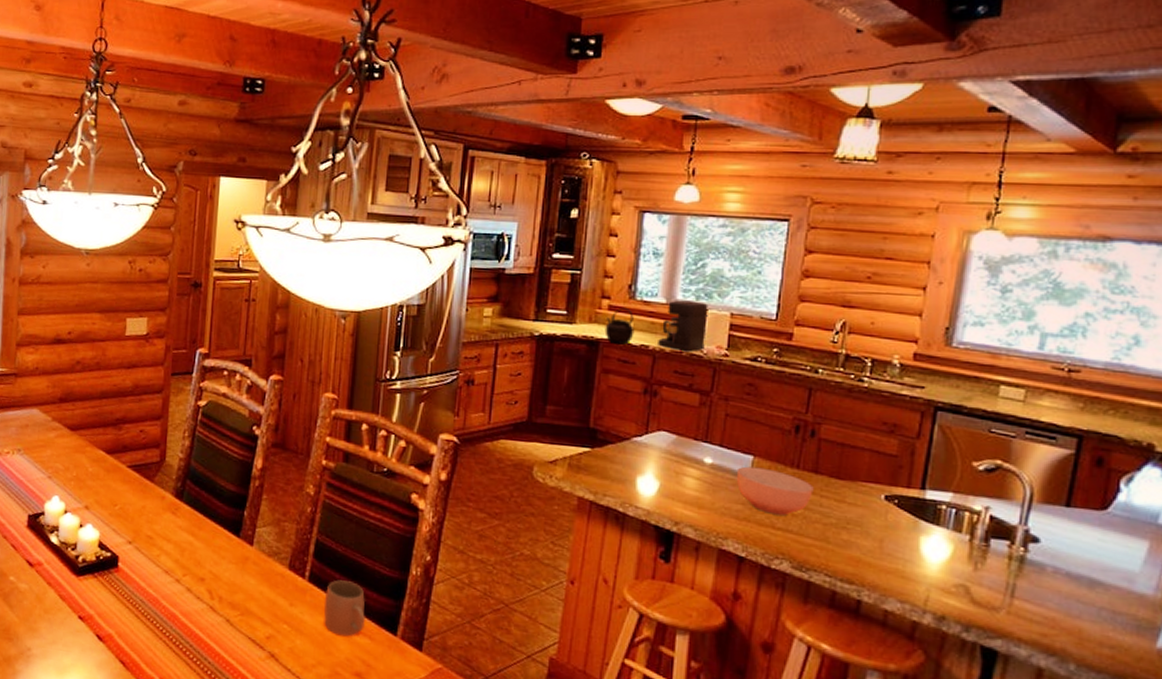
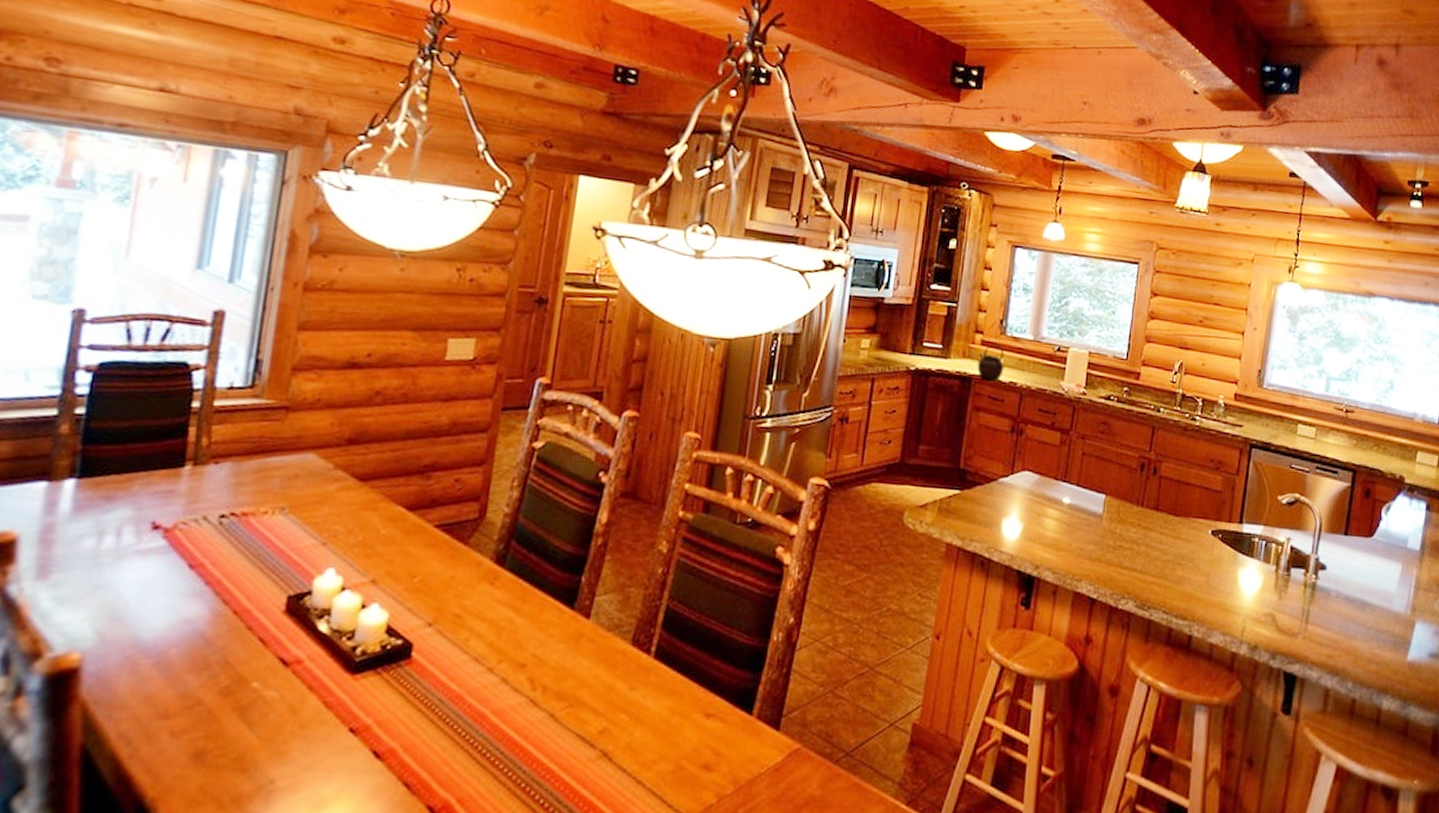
mug: present [323,580,366,637] -> none [669,653,719,722]
coffee maker: present [658,300,709,351] -> none [1025,337,1070,389]
bowl: present [736,466,814,516] -> none [1090,505,1155,554]

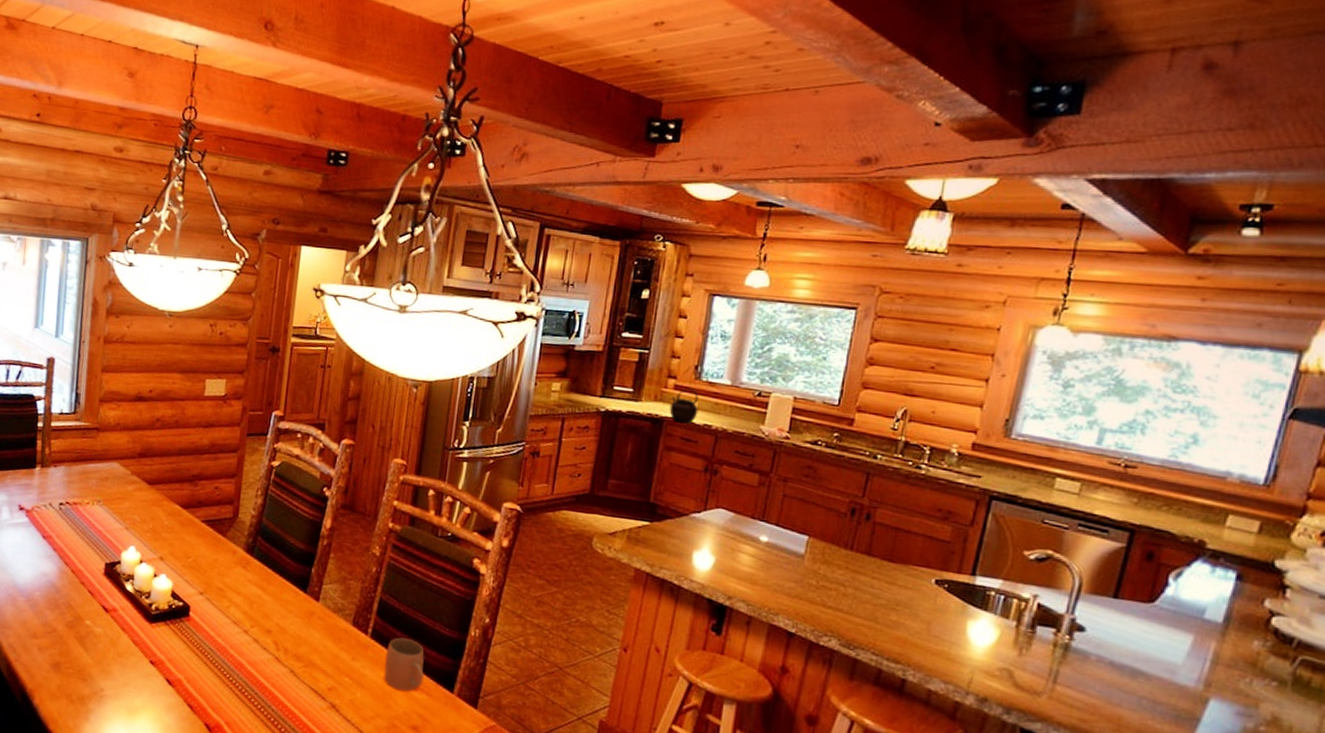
mug: none [669,653,719,722] -> present [384,637,425,692]

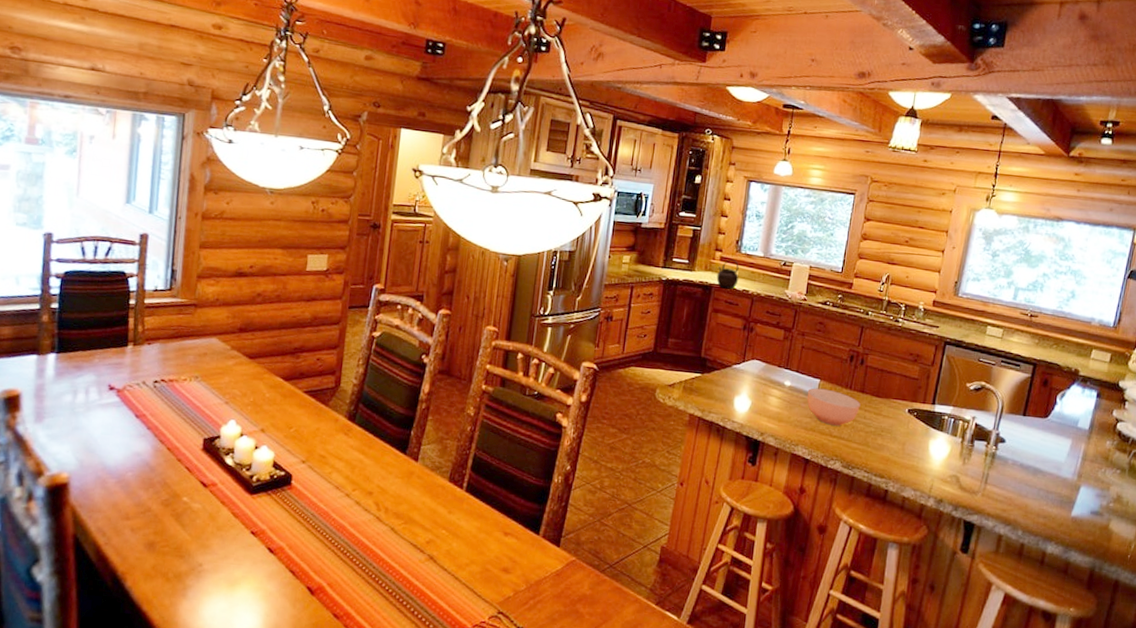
mug: present [384,637,425,692] -> none [478,489,514,538]
bowl: none [791,545,866,595] -> present [807,388,861,426]

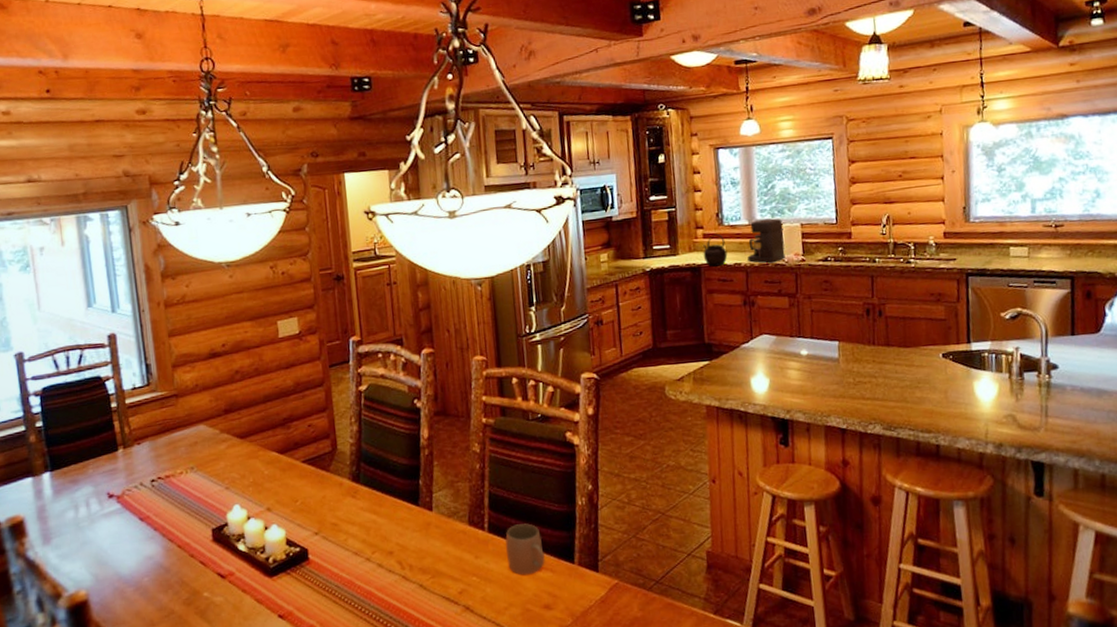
mug: none [478,489,514,538] -> present [505,523,546,575]
coffee maker: none [756,254,794,296] -> present [747,218,785,263]
bowl: present [807,388,861,426] -> none [827,349,889,388]

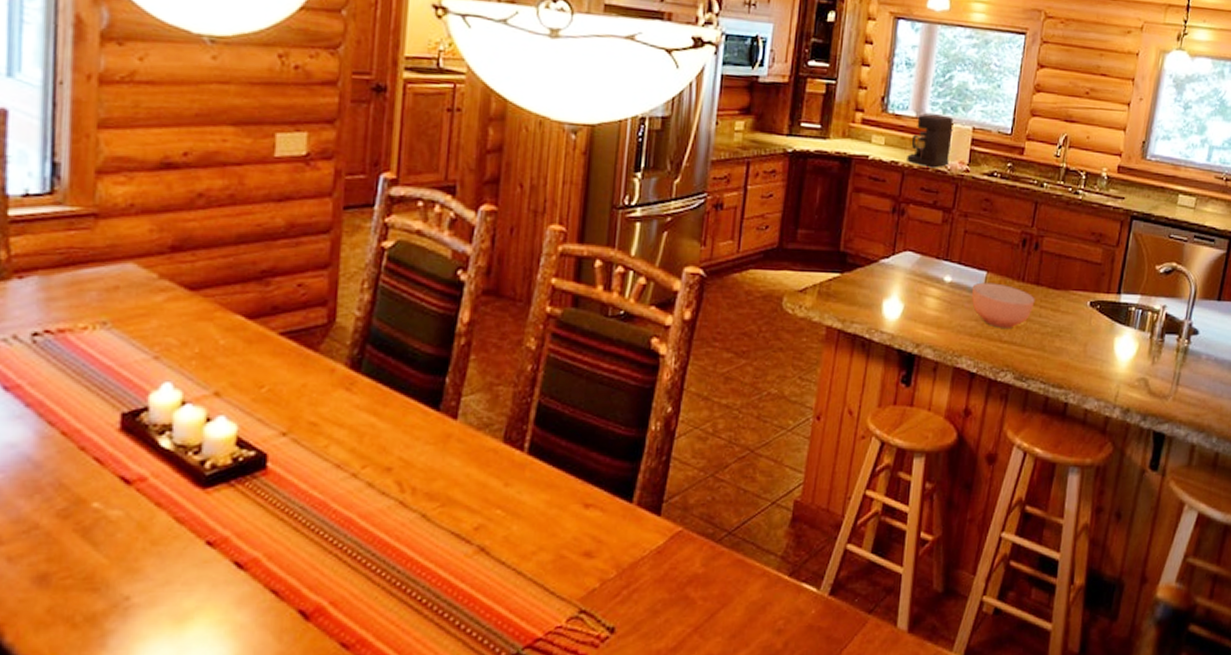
mug: present [505,523,546,575] -> none [546,447,598,513]
kettle: present [703,233,728,267] -> none [857,120,886,161]
bowl: none [827,349,889,388] -> present [972,282,1035,328]

